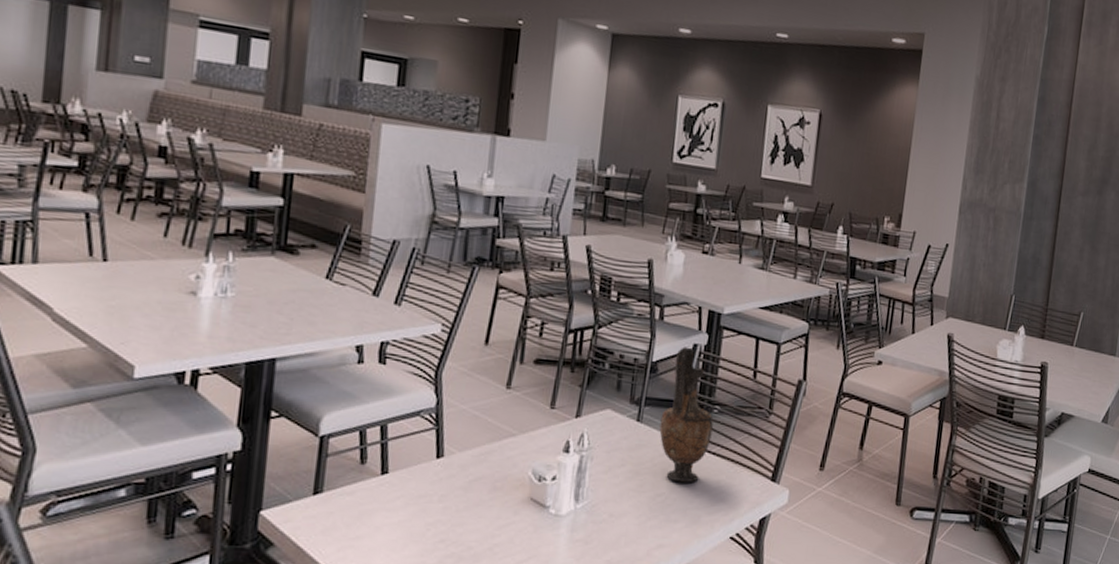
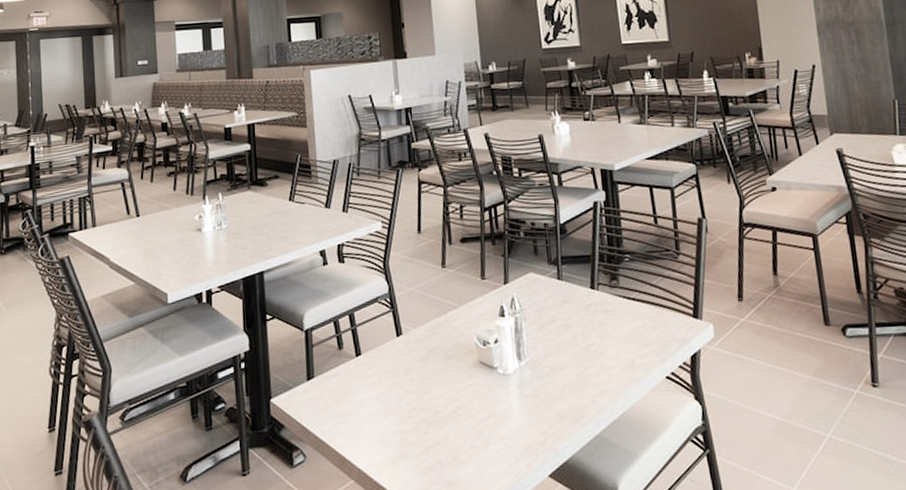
vase: present [659,346,714,483] -> none [578,205,628,331]

